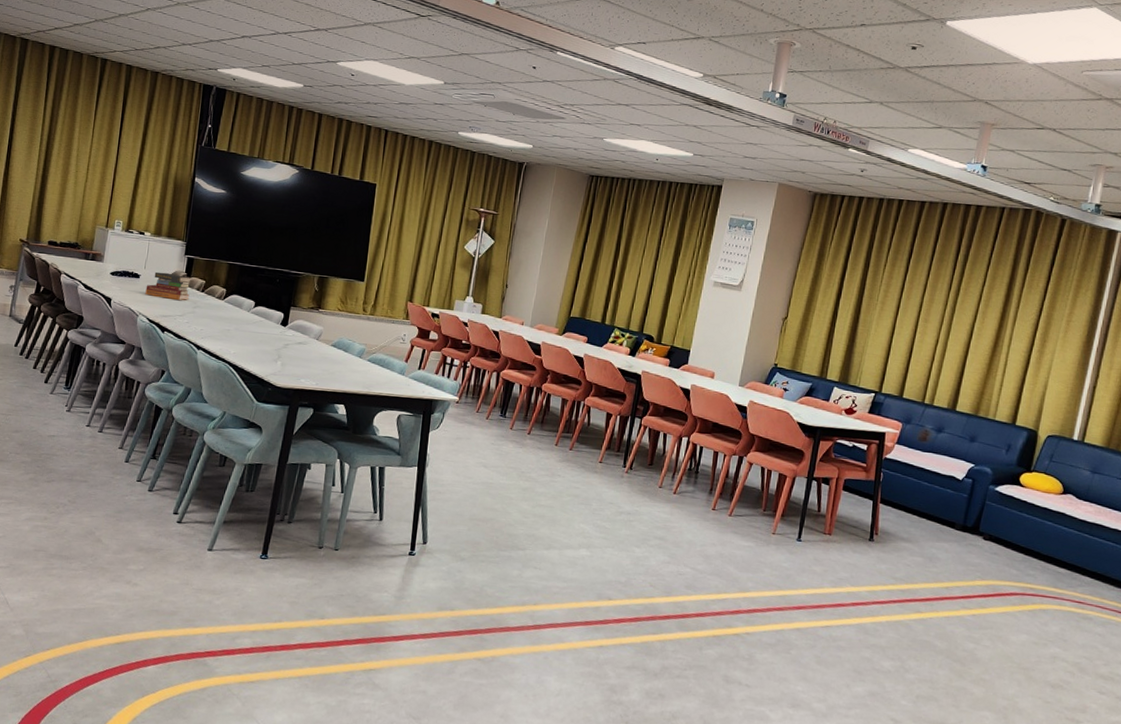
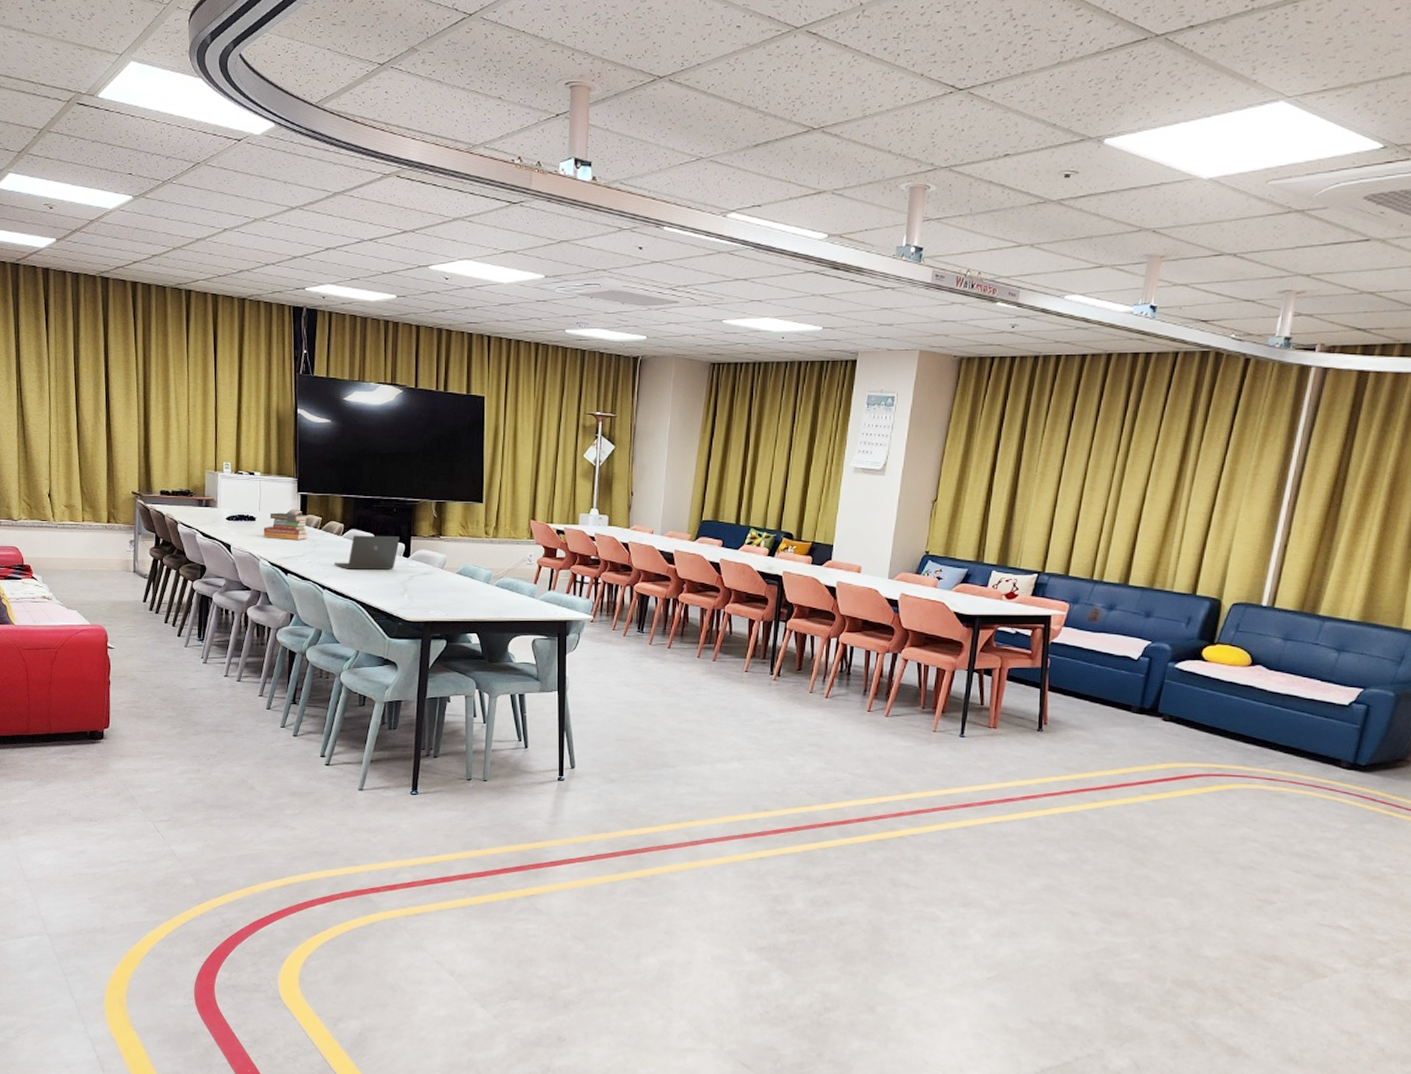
laptop: none [211,300,280,337] -> present [333,535,400,570]

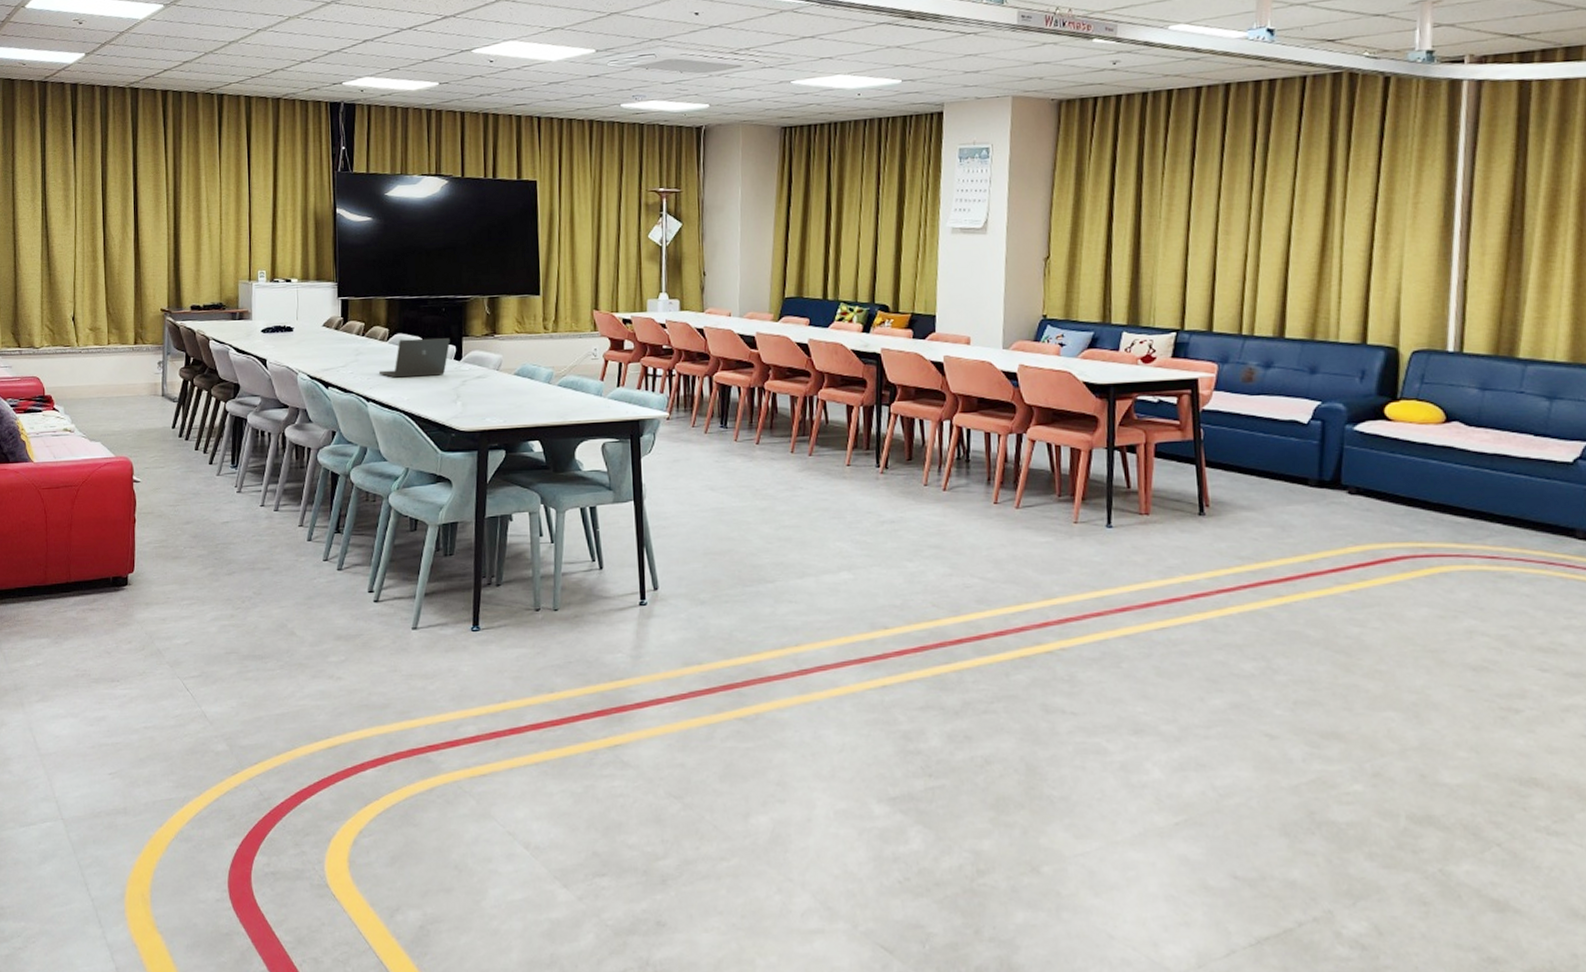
books: present [263,512,308,541] -> none [301,320,350,350]

